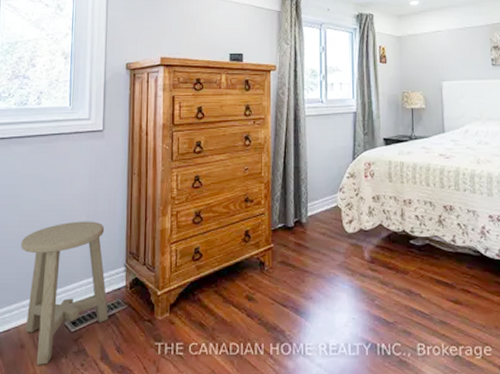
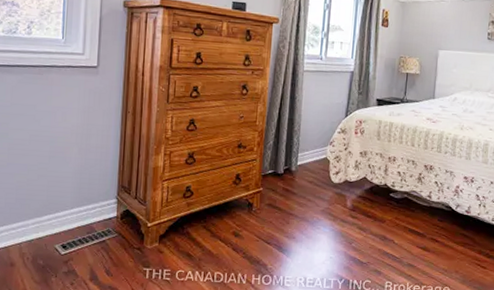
stool: present [21,221,108,365] -> none [10,153,99,282]

